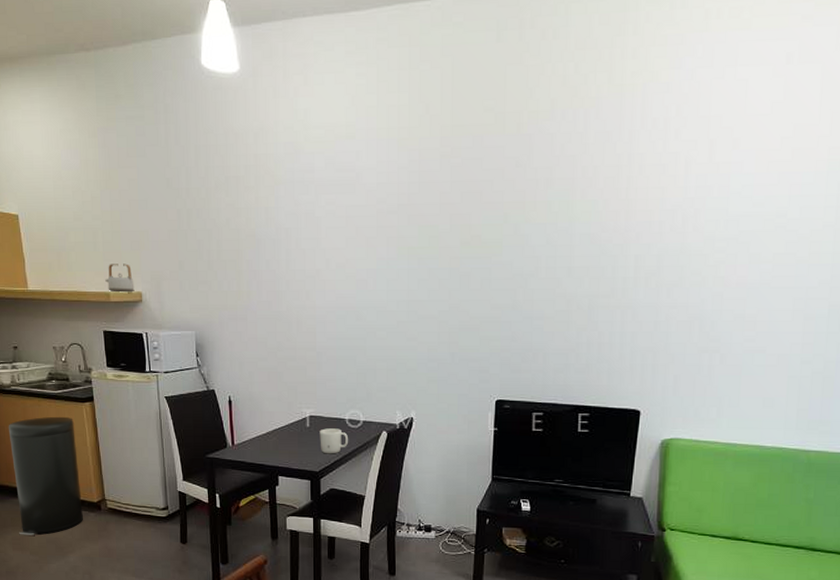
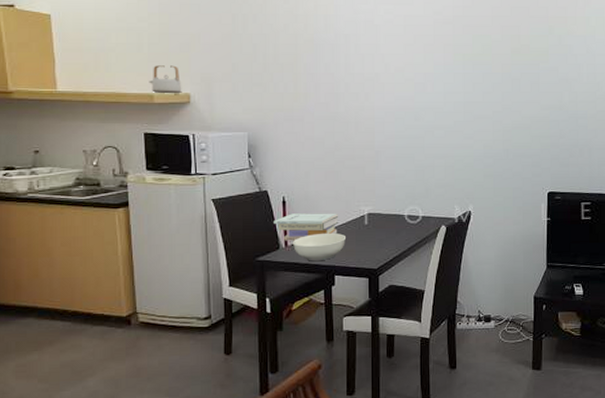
pedal bin: present [8,417,83,536] -> none [20,225,108,361]
books: none [221,413,282,441] -> present [274,213,339,242]
bowl: none [238,433,289,461] -> present [292,232,347,261]
mug: present [320,428,349,454] -> none [378,225,408,251]

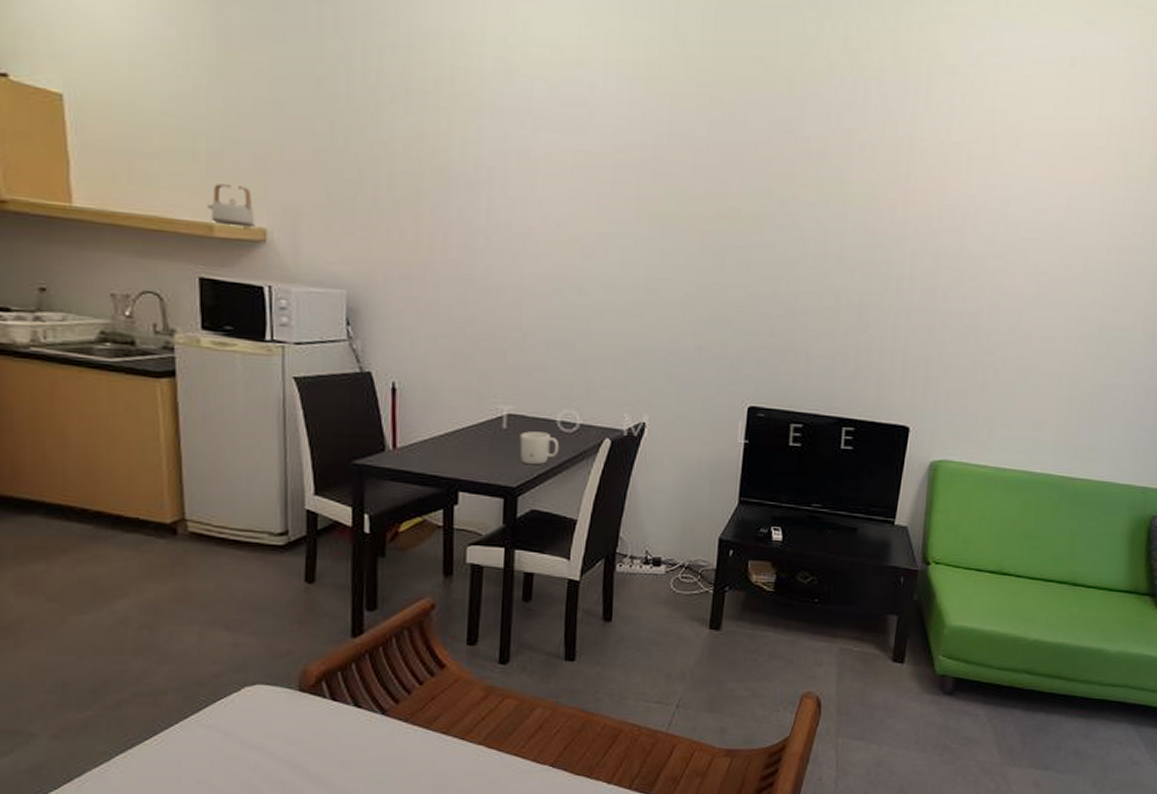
books: present [274,213,339,242] -> none [378,405,468,444]
bowl: present [292,232,347,261] -> none [402,434,477,472]
mug: none [378,225,408,251] -> present [519,431,560,465]

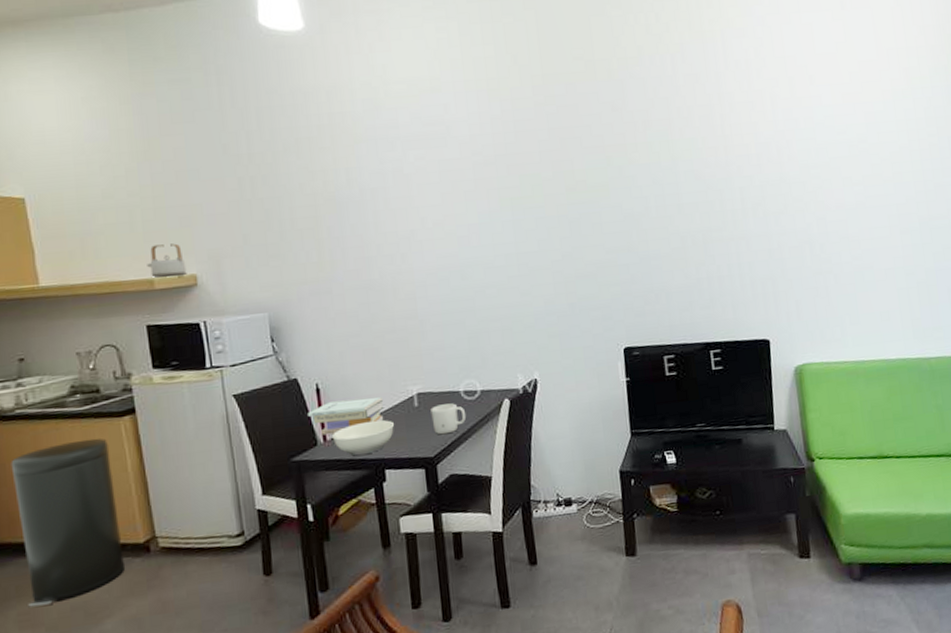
pedal bin: none [20,396,145,572] -> present [11,439,125,607]
books: none [378,405,468,444] -> present [308,396,384,436]
bowl: none [402,434,477,472] -> present [331,420,395,456]

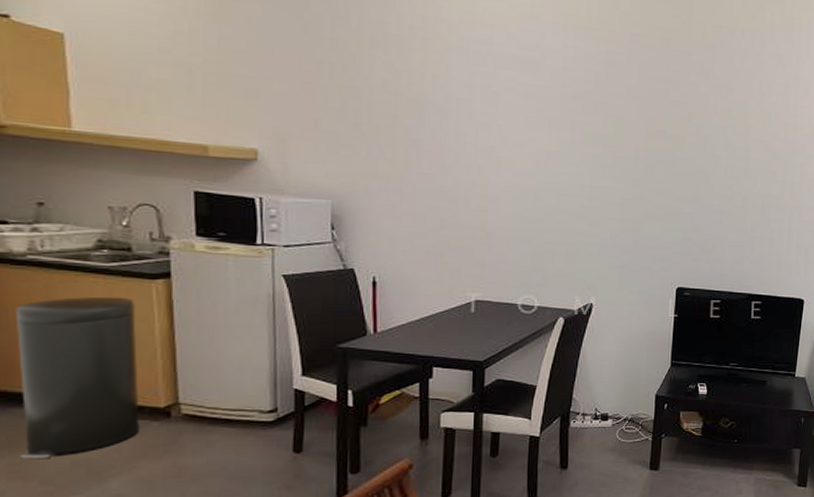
teapot: present [147,243,187,278] -> none [202,111,247,148]
books: present [308,396,384,436] -> none [361,296,441,328]
bowl: present [331,420,395,456] -> none [382,319,449,351]
mug: present [431,403,467,435] -> none [486,314,521,342]

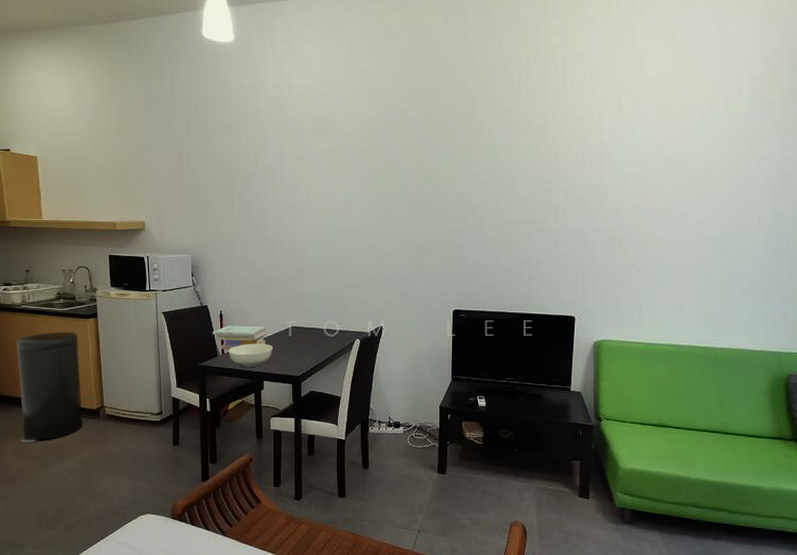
books: none [361,296,441,328] -> present [213,325,267,351]
bowl: none [382,319,449,351] -> present [228,343,274,368]

